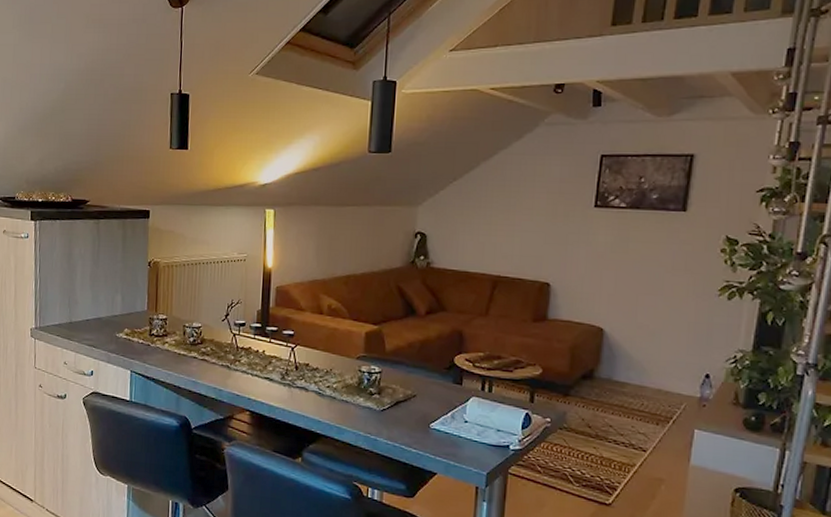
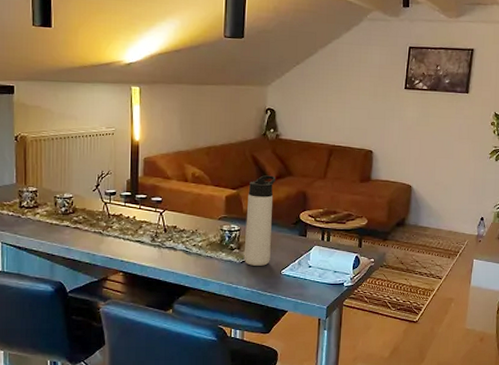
thermos bottle: none [385,309,425,416] -> present [243,175,275,266]

